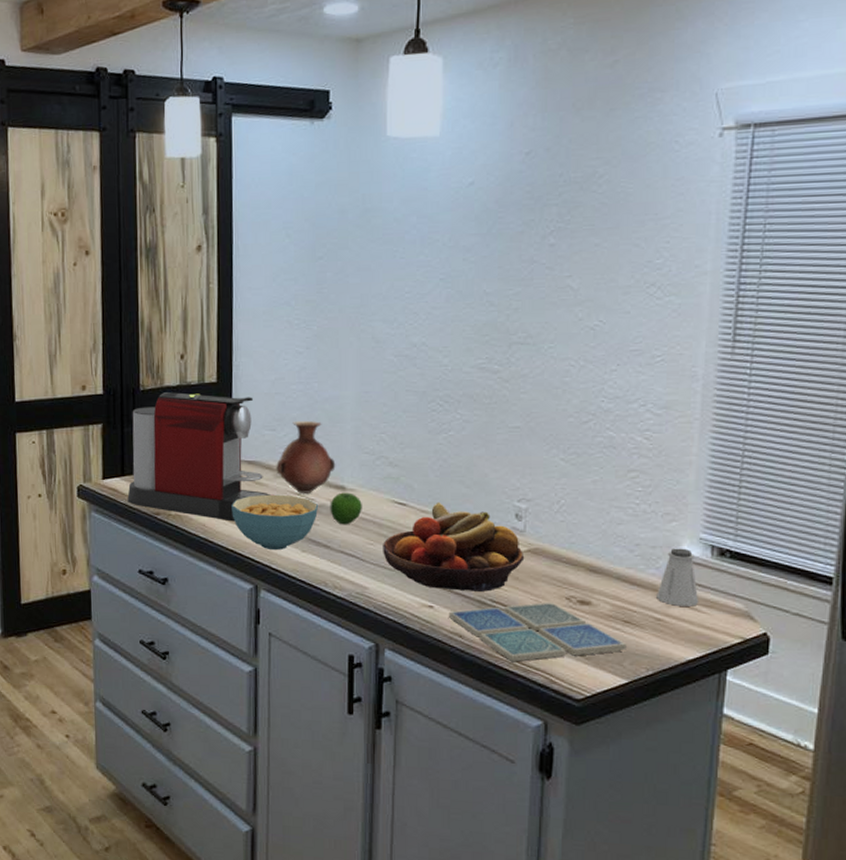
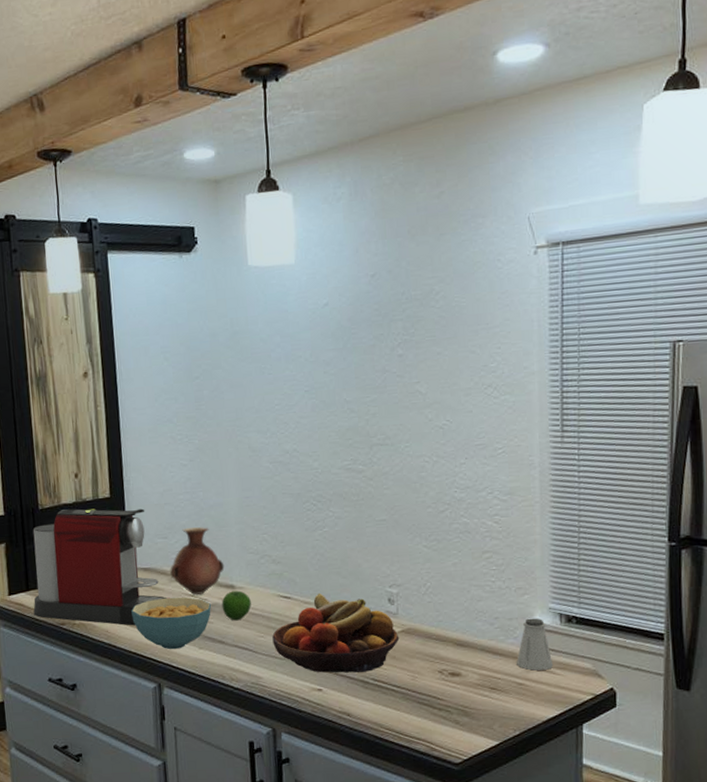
drink coaster: present [449,602,627,662] -> none [336,676,495,735]

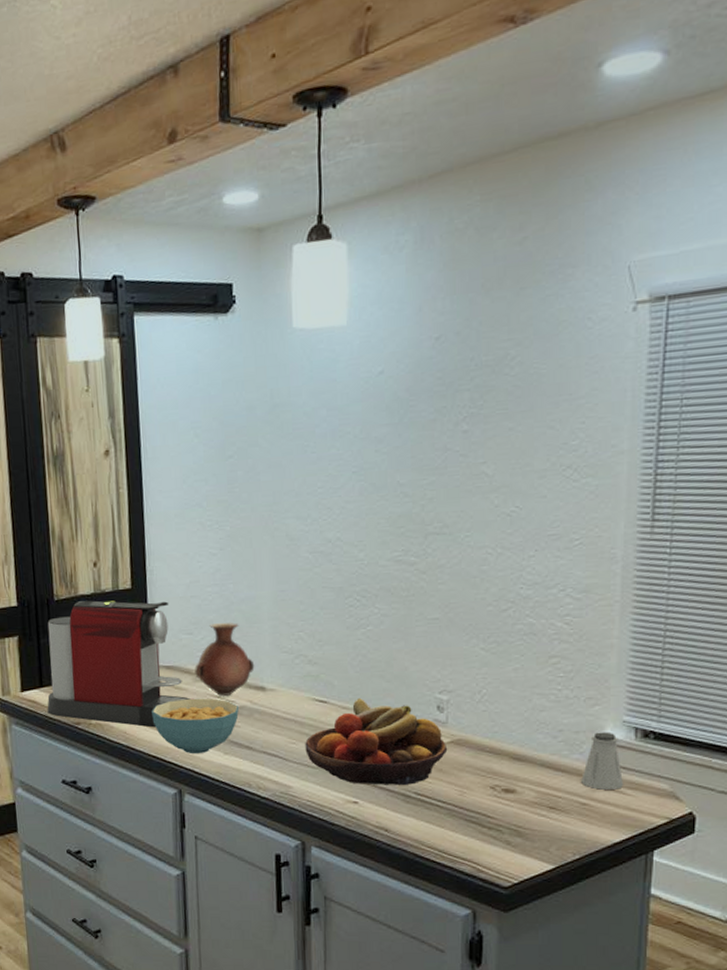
apple: present [221,590,251,621] -> none [250,693,283,726]

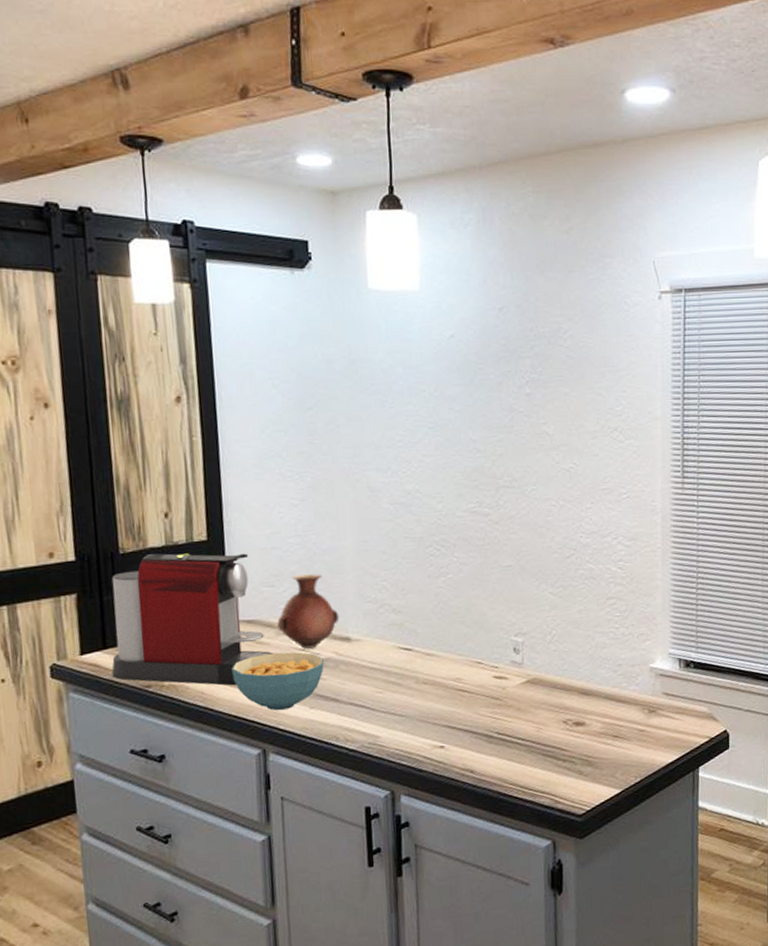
fruit bowl: present [305,697,448,785] -> none [391,643,525,729]
saltshaker: present [581,732,623,790] -> none [638,663,672,717]

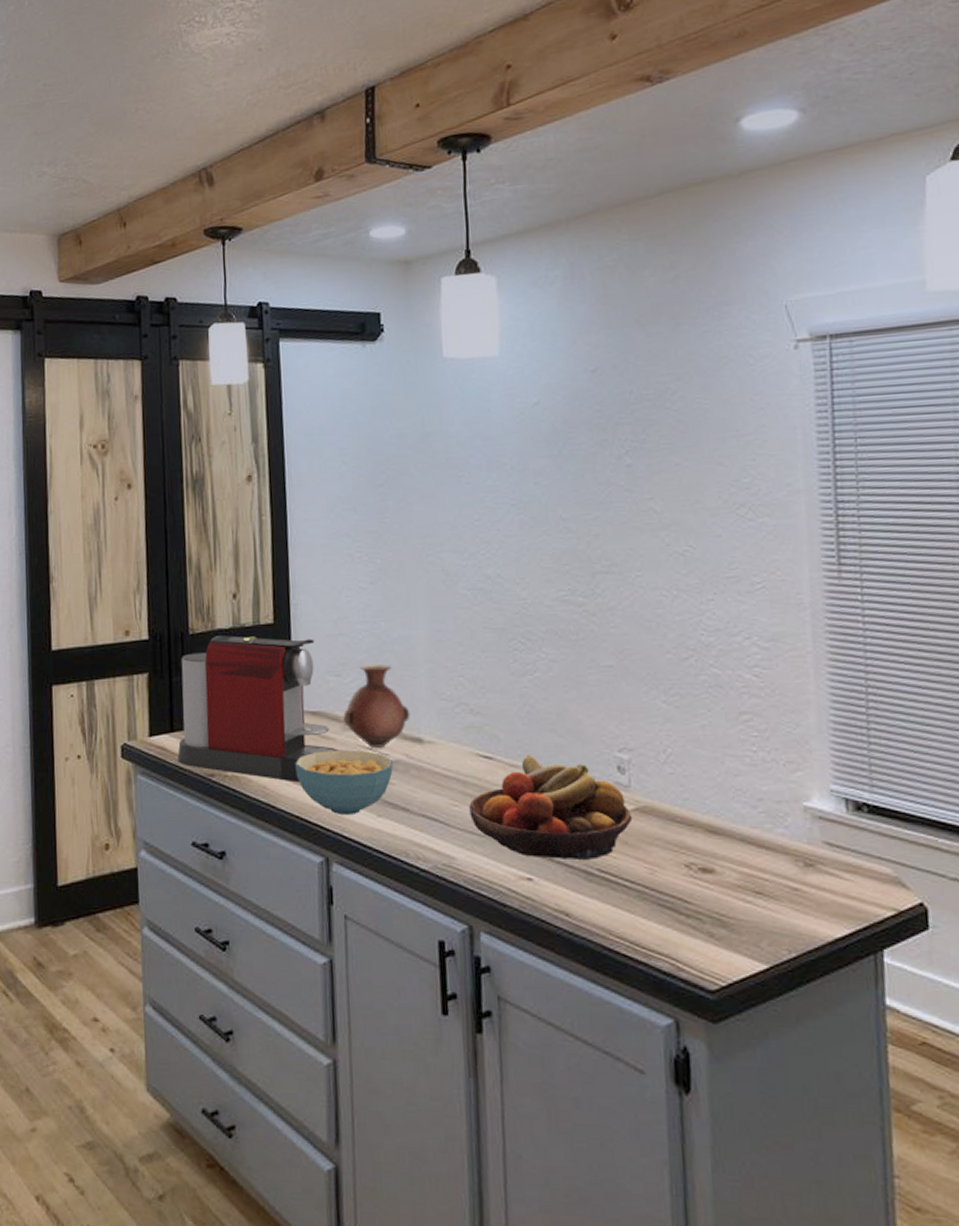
fruit bowl: none [391,643,525,729] -> present [469,754,633,860]

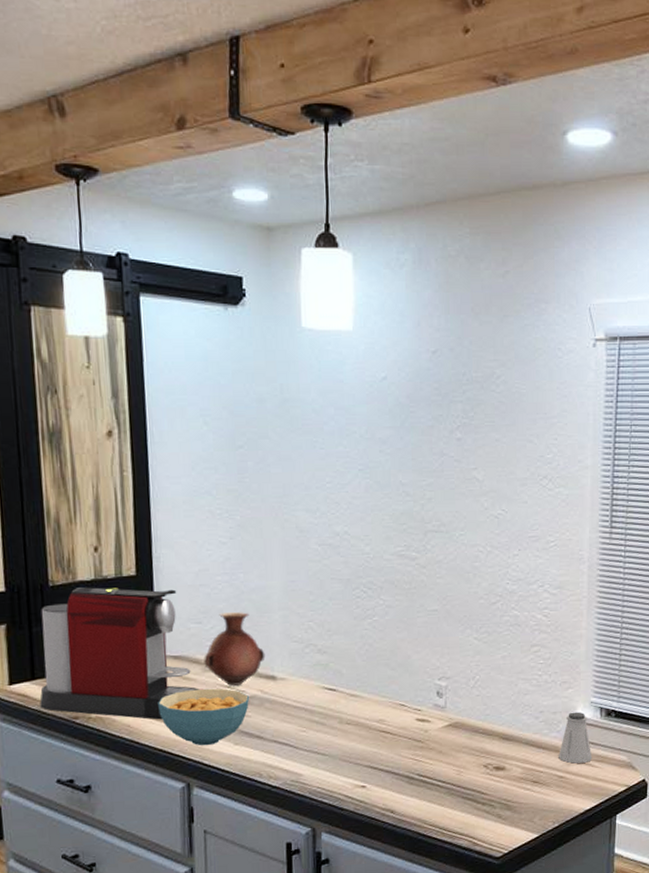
fruit bowl: present [469,754,633,860] -> none [315,685,447,769]
saltshaker: none [789,802,838,872] -> present [558,711,592,764]

